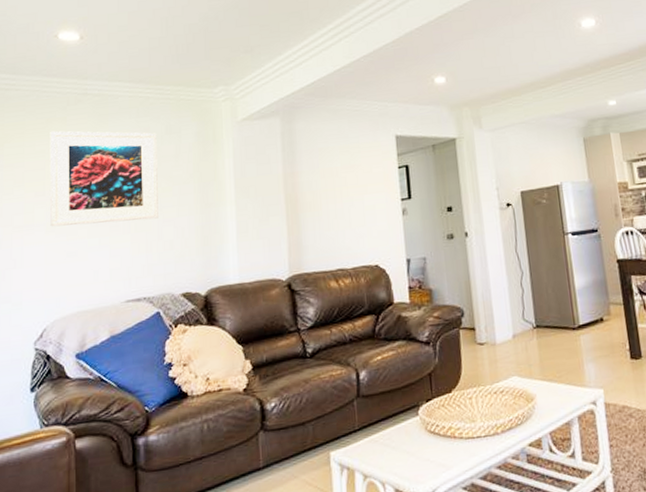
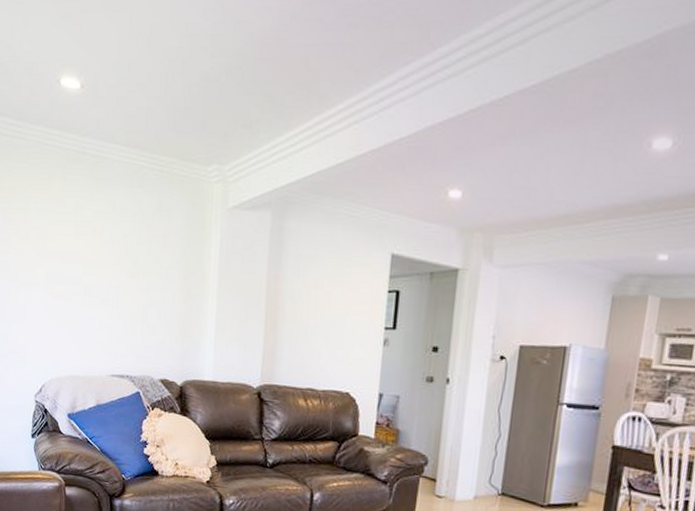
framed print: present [49,131,158,227] -> none [50,189,148,300]

